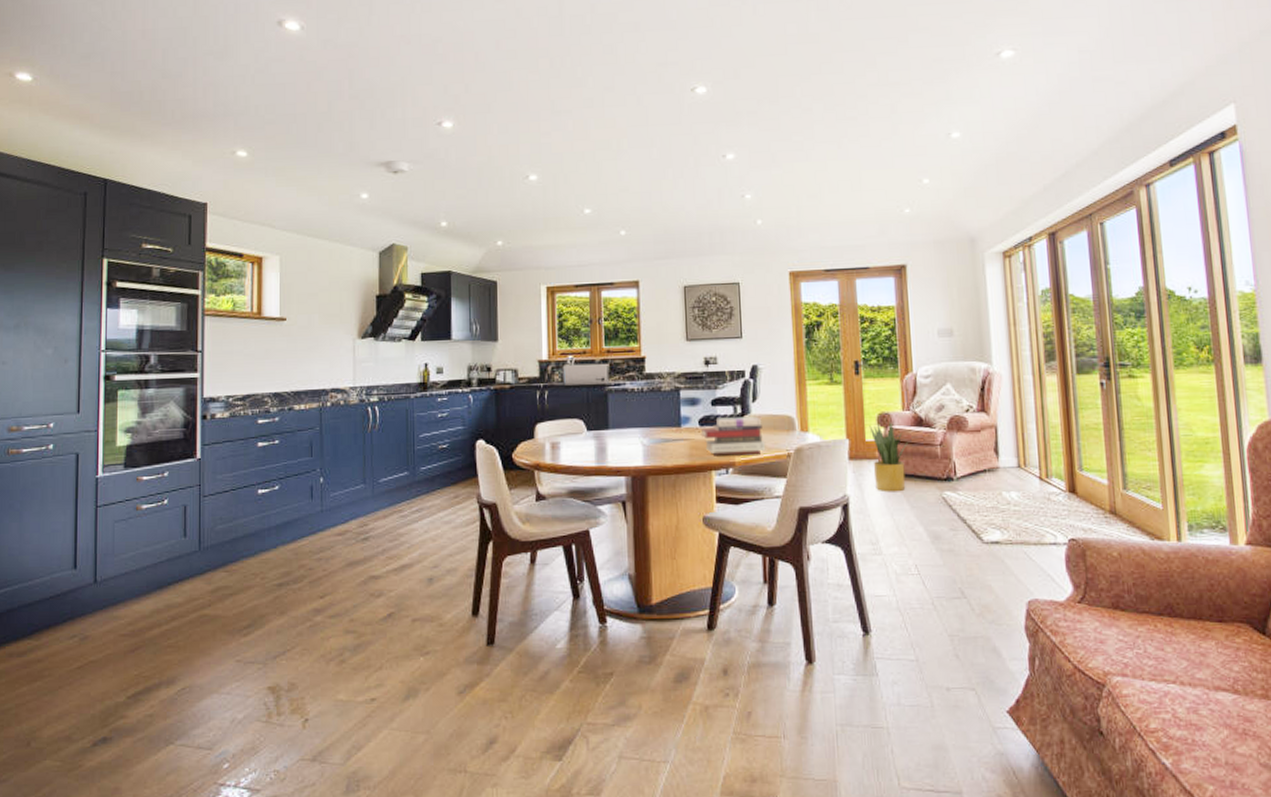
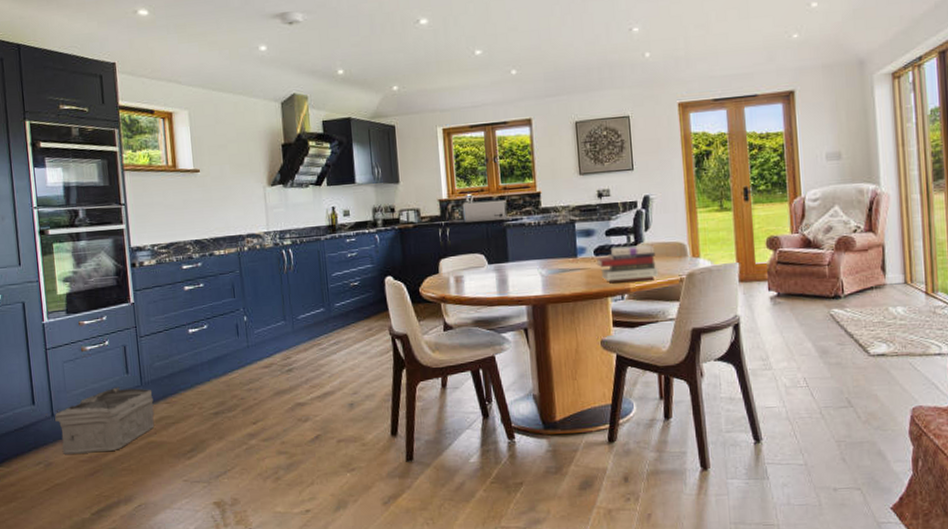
basket: none [87,551,211,627] -> present [45,387,155,454]
planter: present [869,420,908,493] -> none [759,243,796,312]

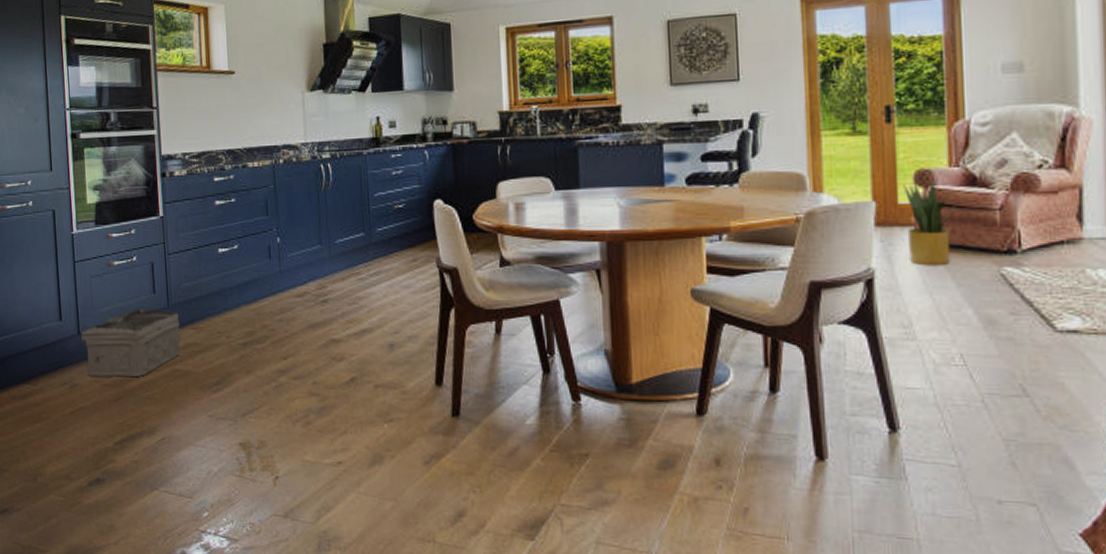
toaster: present [462,199,508,225] -> none [526,113,581,142]
books: present [595,245,659,282] -> none [687,174,769,219]
planter: none [759,243,796,312] -> present [903,179,955,266]

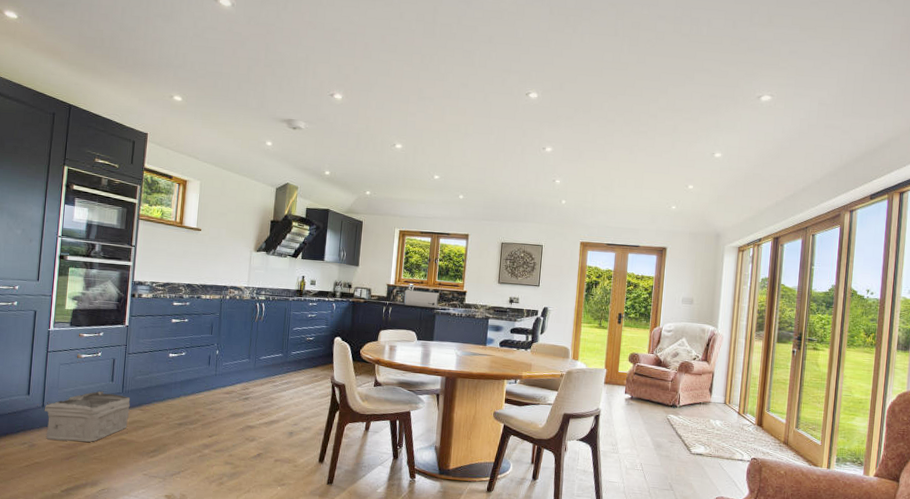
toaster: none [526,113,581,142] -> present [403,290,440,310]
planter: present [903,179,955,266] -> none [620,359,648,411]

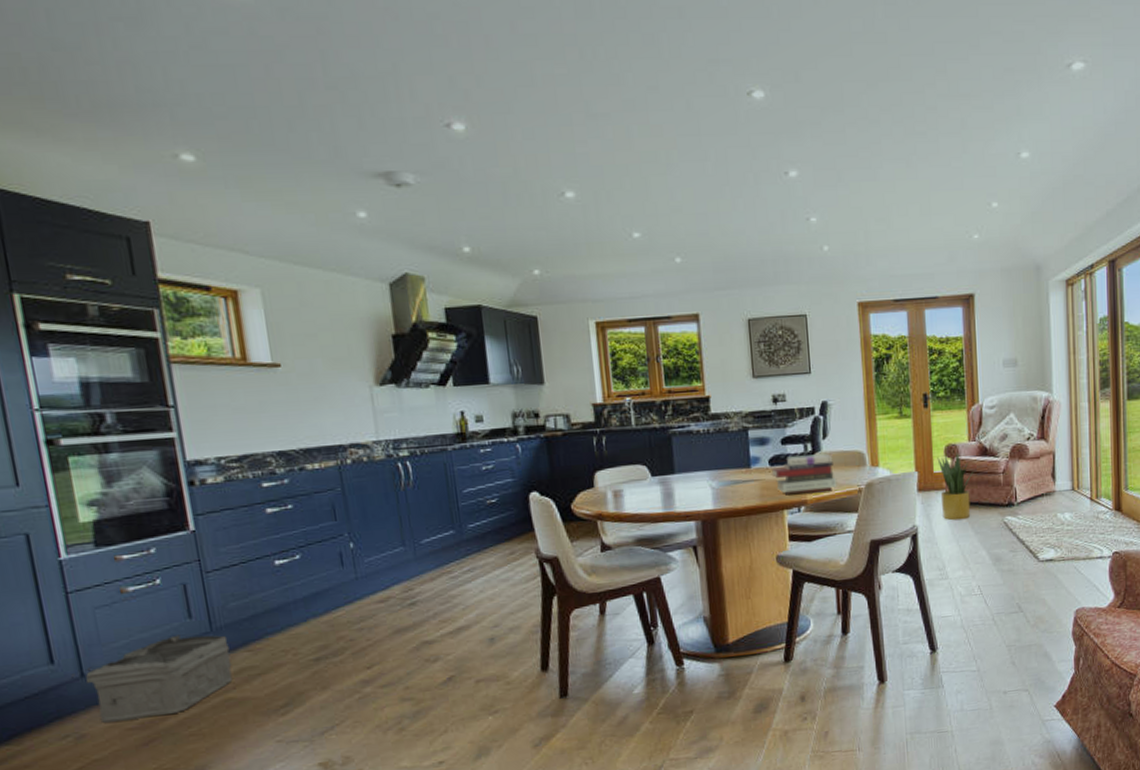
toaster: present [403,290,440,310] -> none [620,404,674,433]
books: none [499,342,546,373] -> present [770,453,837,494]
planter: none [620,359,648,411] -> present [937,451,973,521]

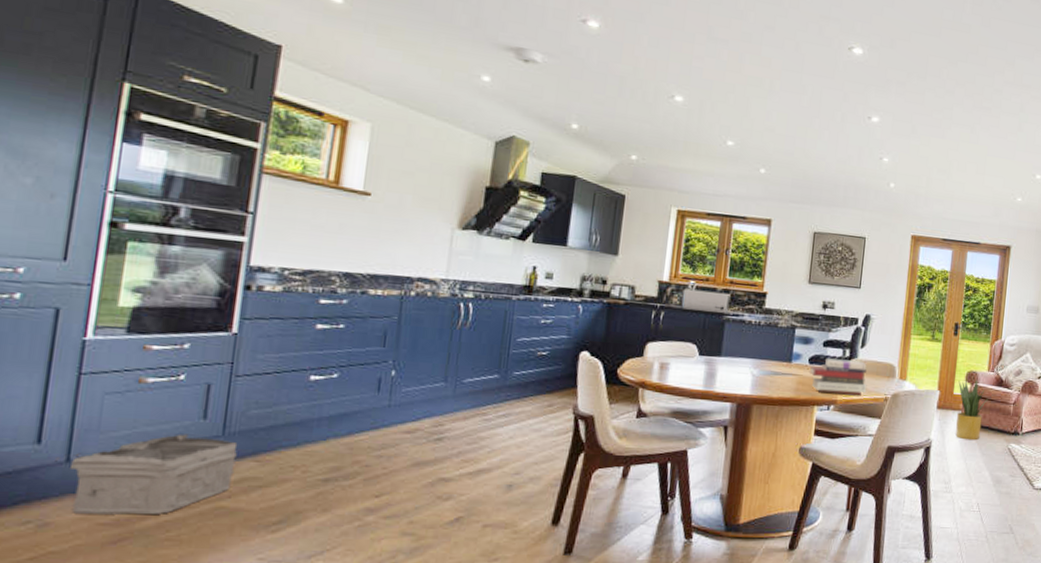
toaster: none [620,404,674,433] -> present [681,289,732,316]

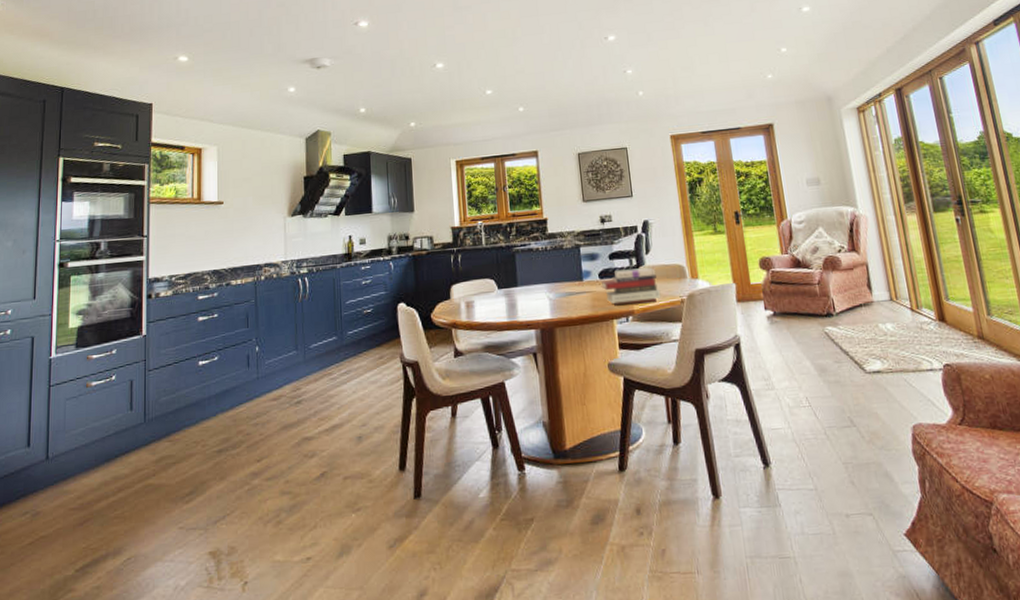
basket: present [55,434,238,515] -> none [40,425,155,502]
toaster: present [681,289,732,316] -> none [473,226,517,251]
planter: present [955,378,988,441] -> none [753,264,791,331]

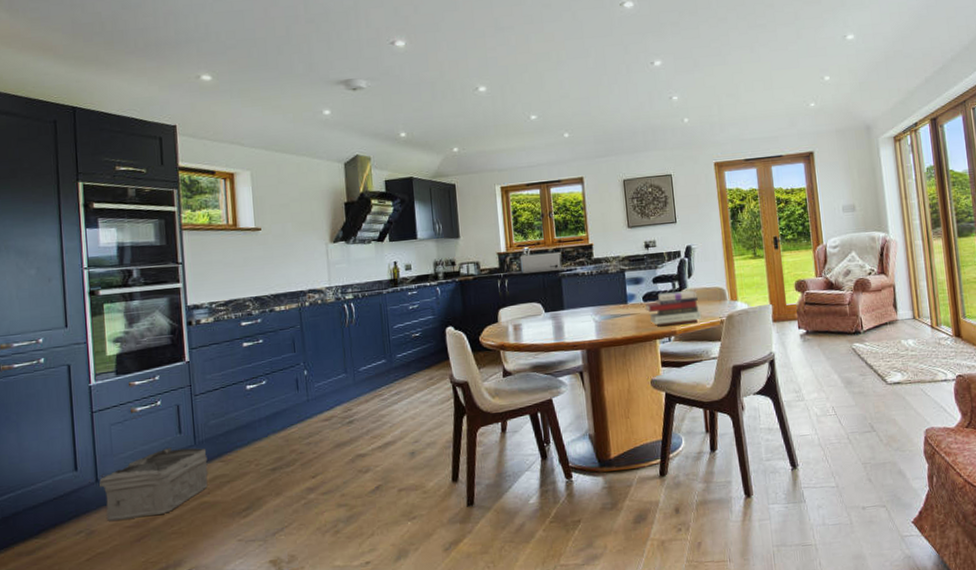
basket: none [40,425,155,502] -> present [89,447,208,521]
toaster: none [473,226,517,251] -> present [519,251,563,276]

